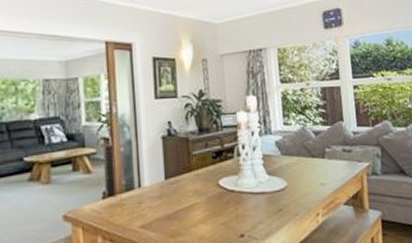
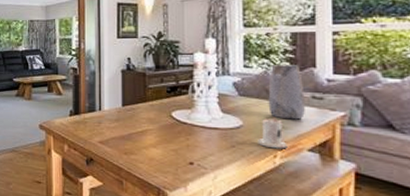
candle: none [302,173,327,207] -> present [258,116,288,149]
vase: none [306,119,339,175] -> present [268,65,305,120]

